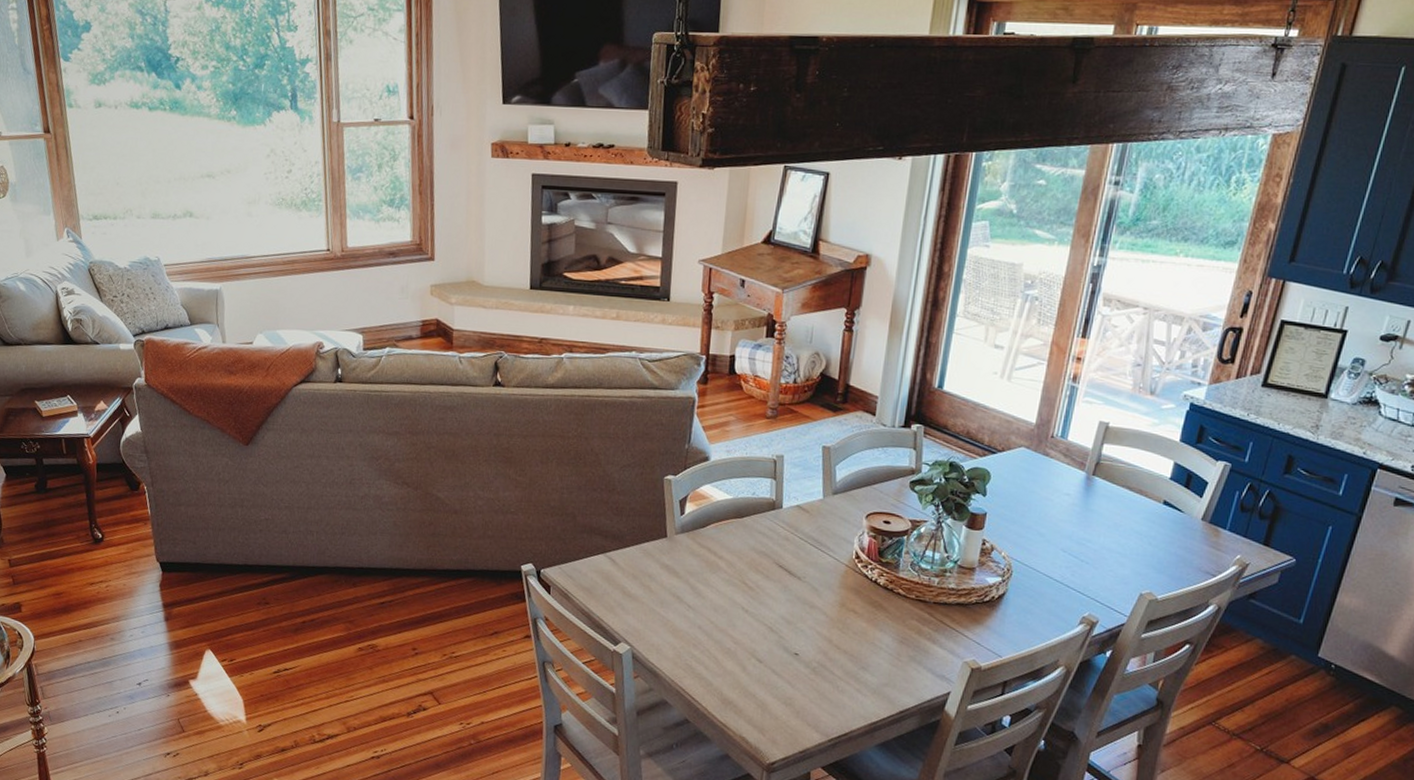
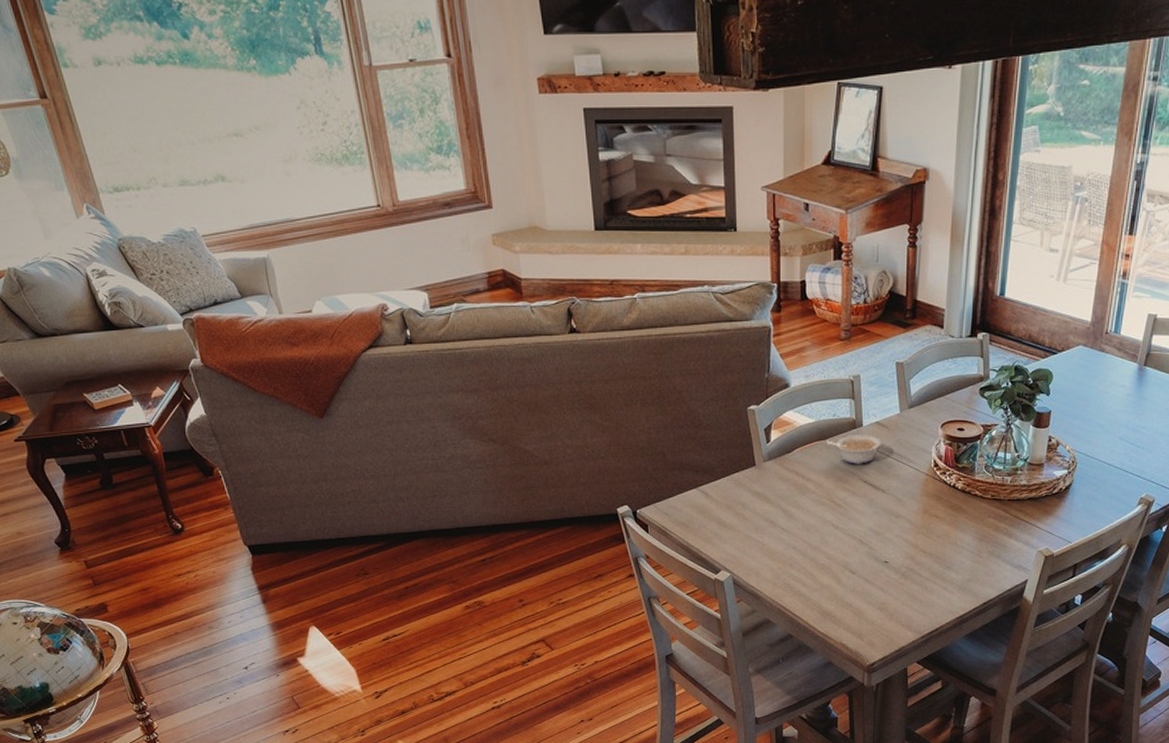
legume: none [743,516,802,548] -> present [827,435,882,464]

